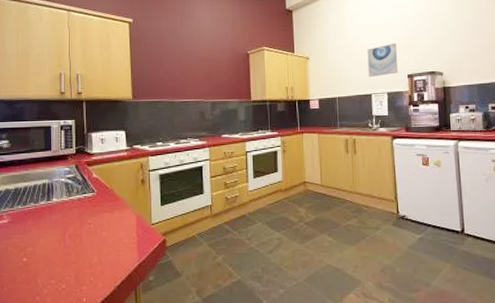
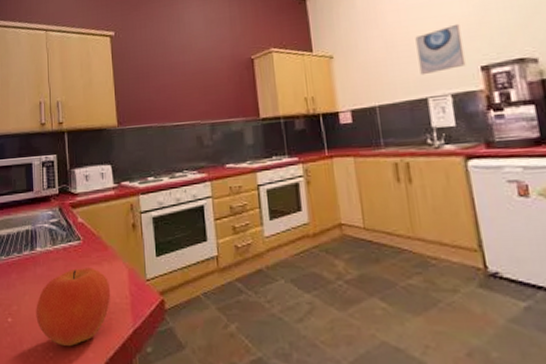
fruit: none [50,215,120,279] -> present [36,268,111,346]

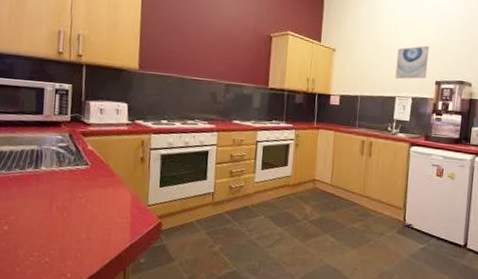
fruit: present [36,268,111,346] -> none [34,189,113,254]

